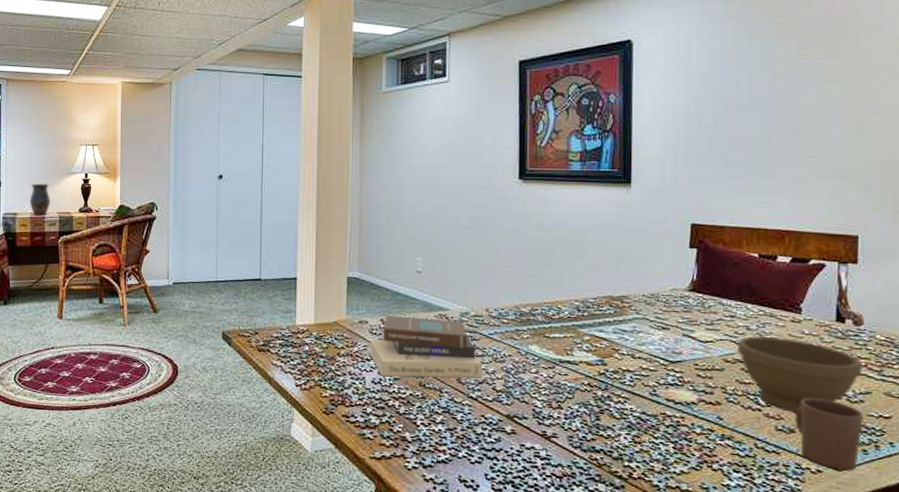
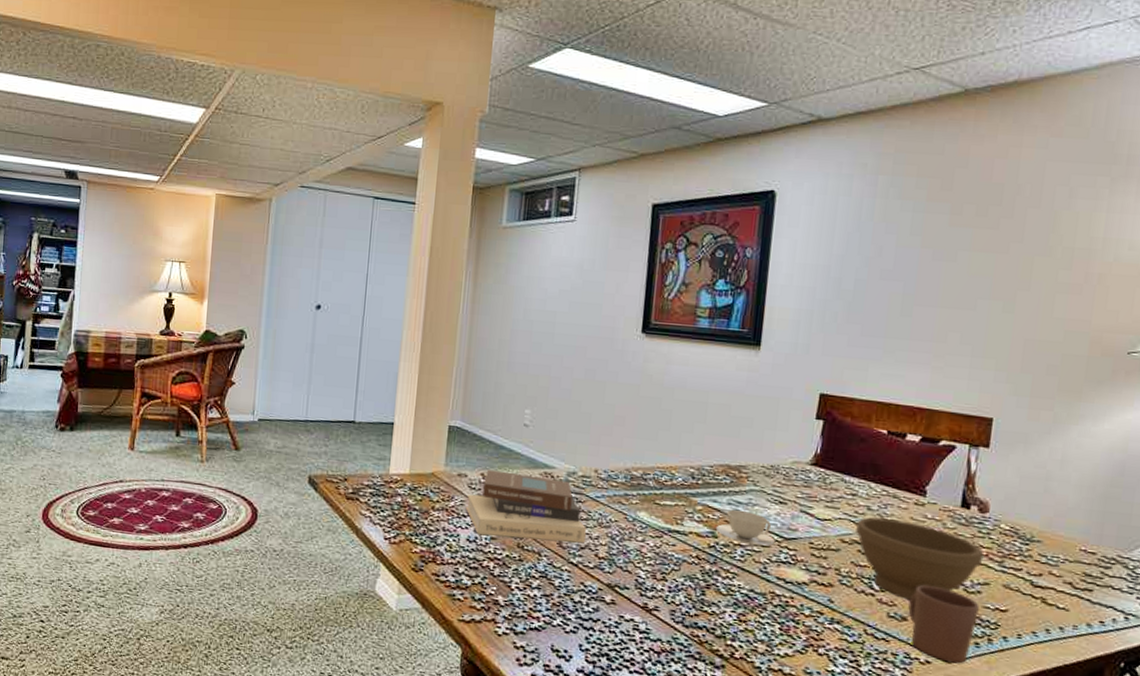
vase: present [30,183,50,217] -> none [105,299,129,337]
teacup: none [604,337,661,370] -> present [715,509,775,546]

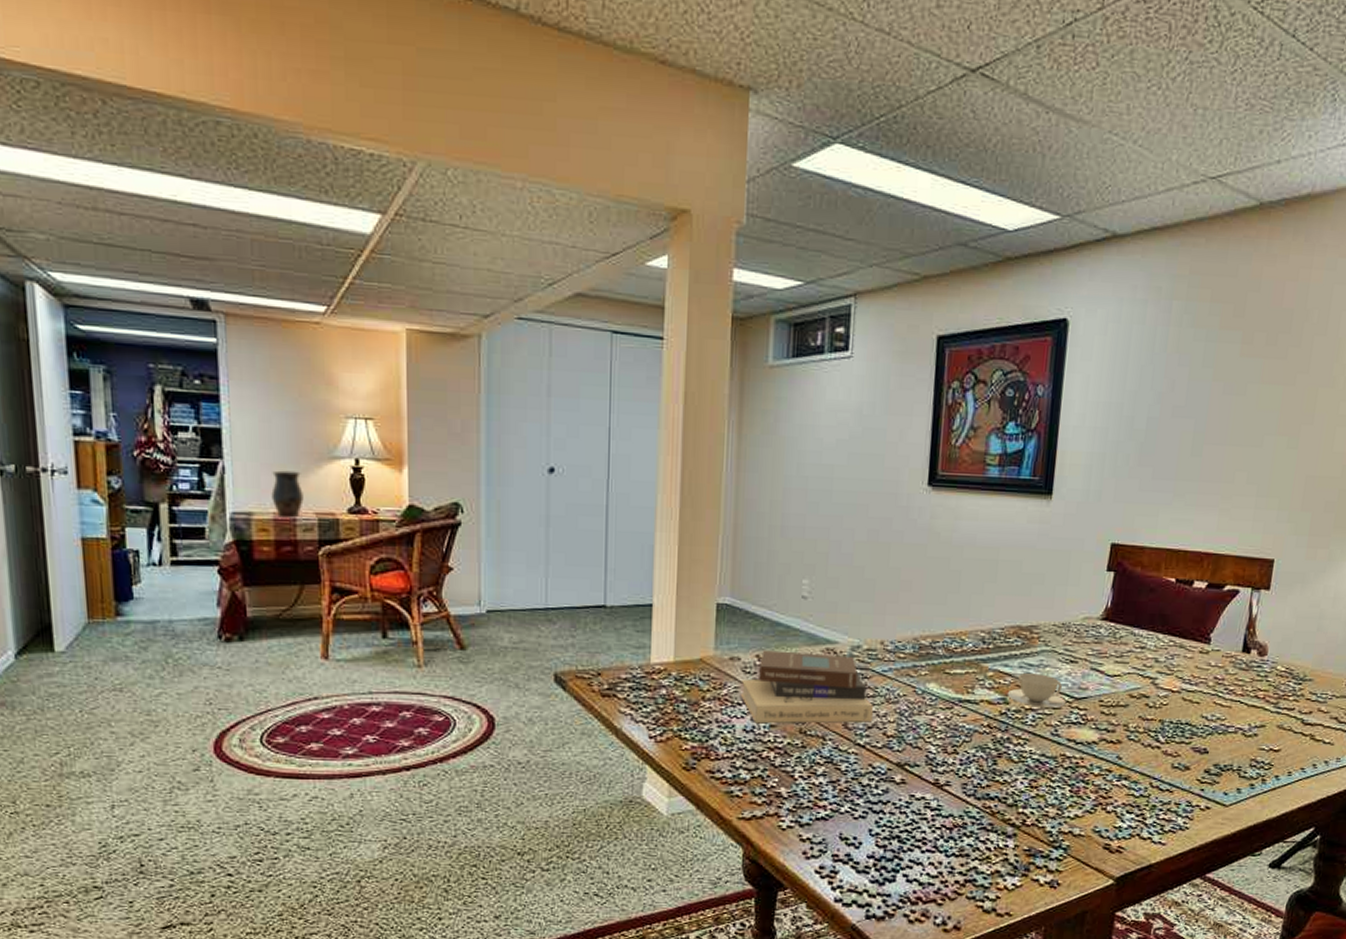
vase: none [105,299,129,337] -> present [271,470,304,518]
bowl: present [855,517,984,601] -> none [1143,669,1262,750]
mug: present [908,585,979,664] -> none [1191,732,1256,806]

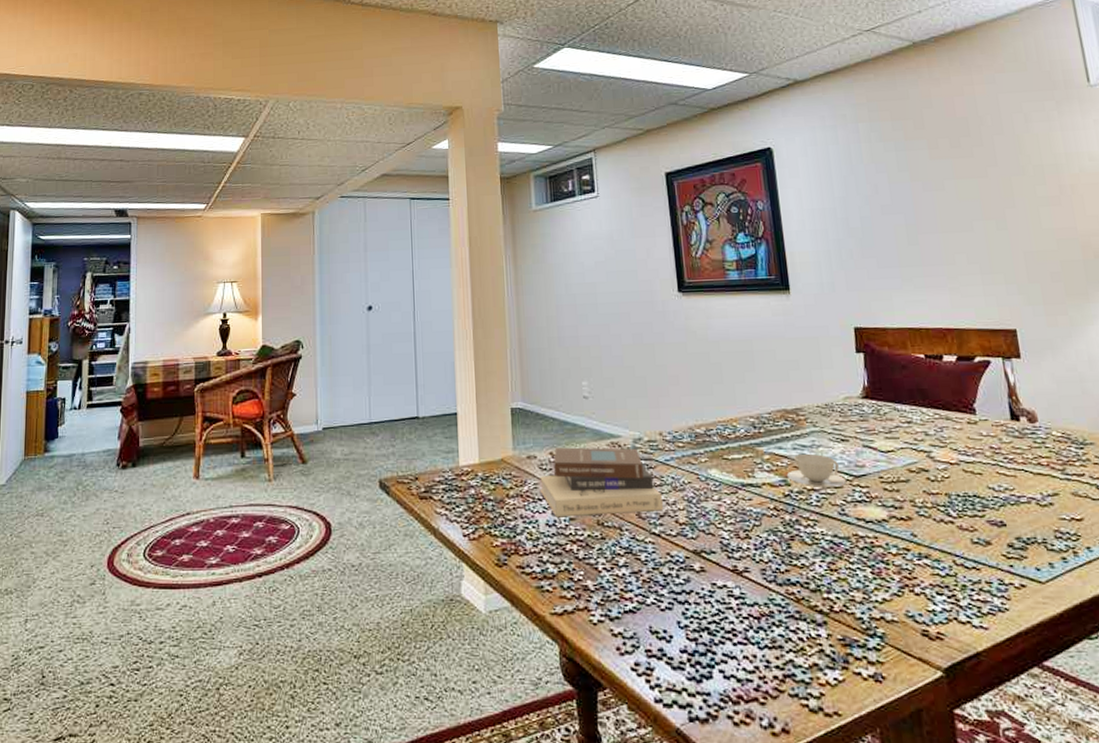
vase: present [271,470,304,518] -> none [162,326,185,364]

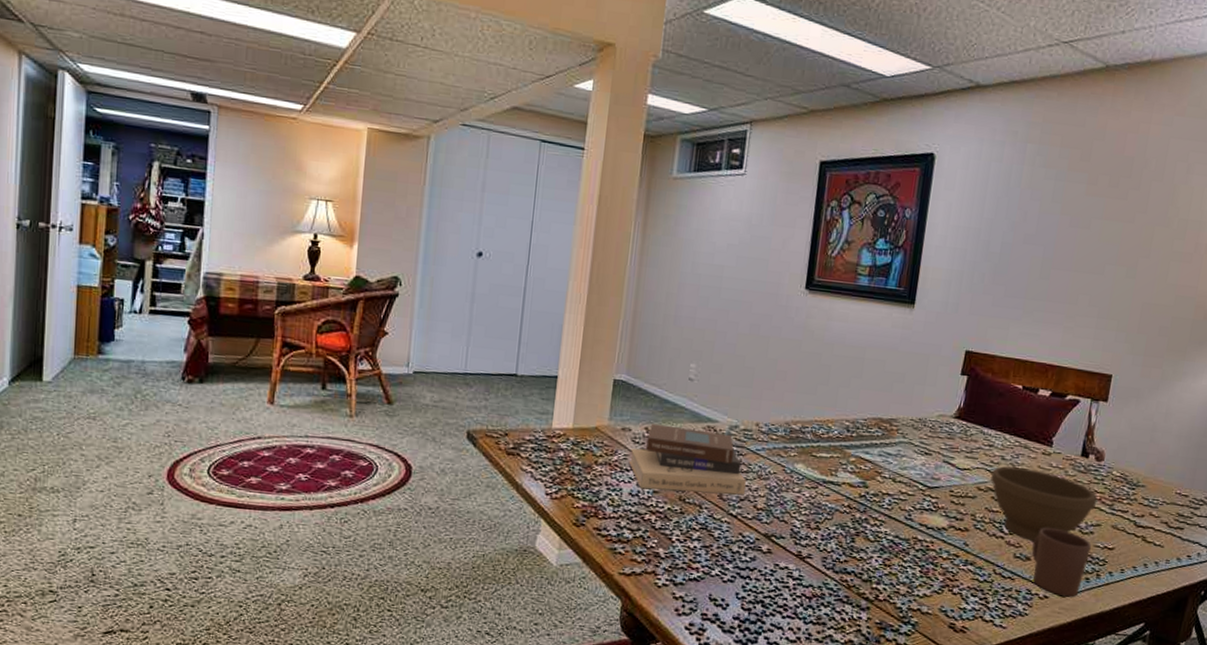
teacup: present [786,453,846,487] -> none [866,460,920,495]
bowl: none [917,441,1046,523] -> present [990,466,1098,542]
mug: none [988,504,1060,583] -> present [1031,527,1091,598]

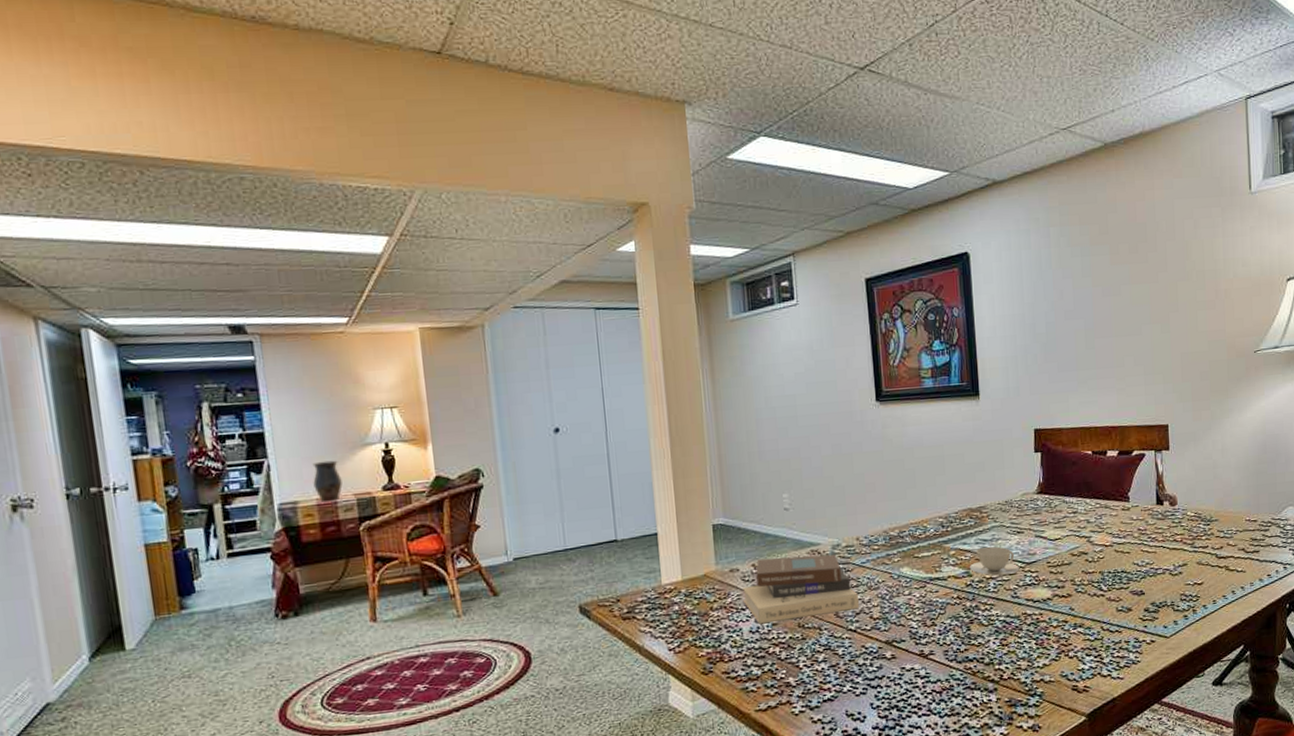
vase: none [240,239,268,281] -> present [312,460,343,503]
teacup: none [866,460,920,495] -> present [969,546,1019,576]
bowl: present [990,466,1098,542] -> none [1080,526,1180,593]
mug: present [1031,527,1091,598] -> none [1131,576,1183,638]

